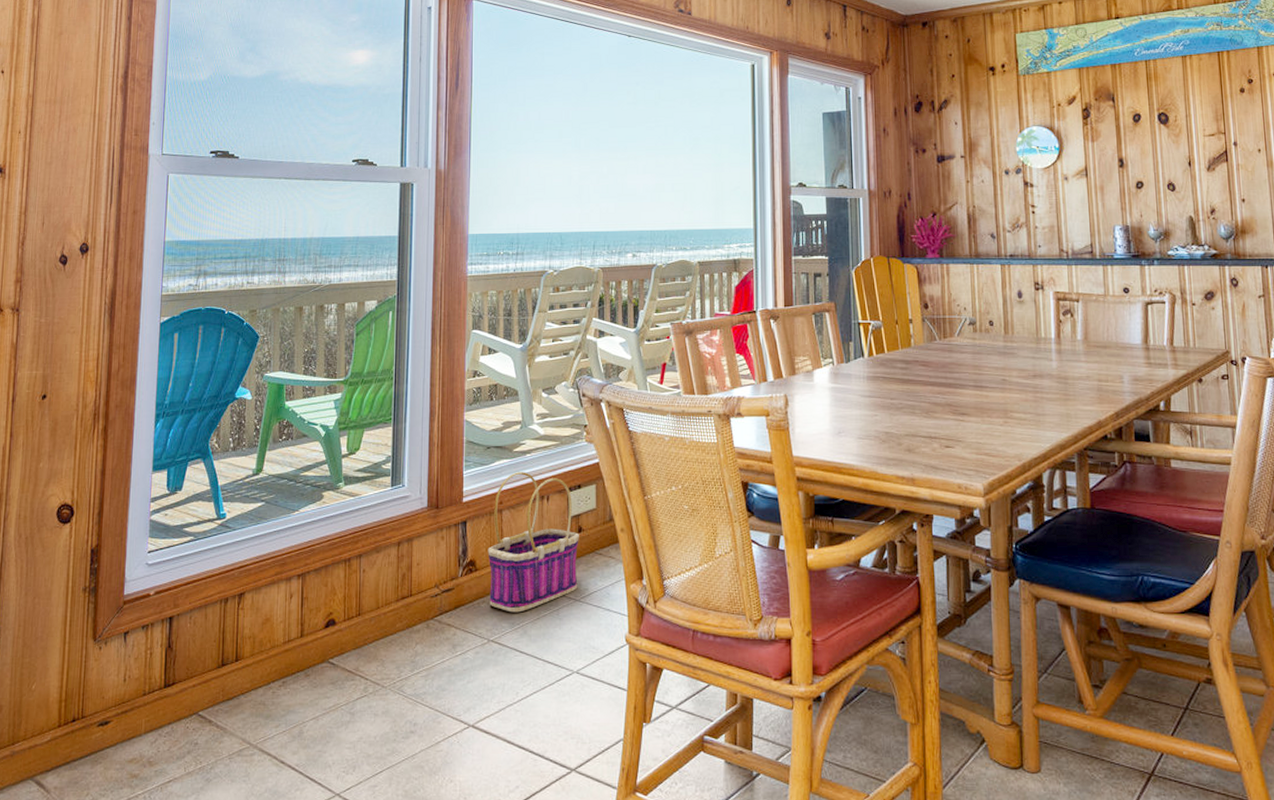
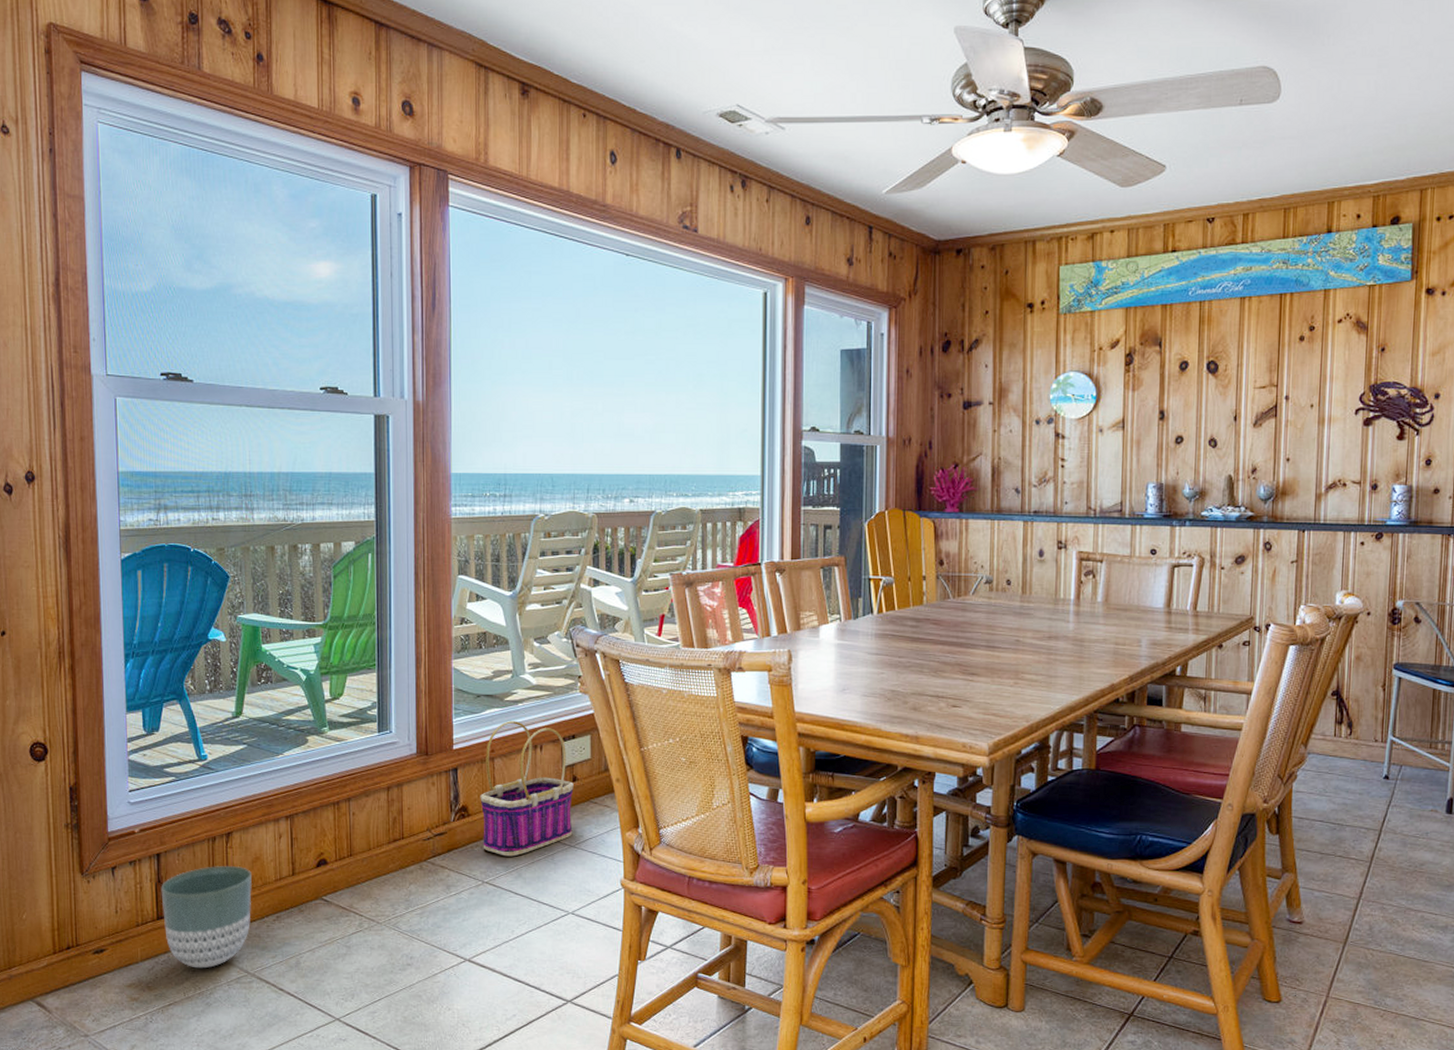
planter: none [170,629,261,741] -> present [161,866,252,969]

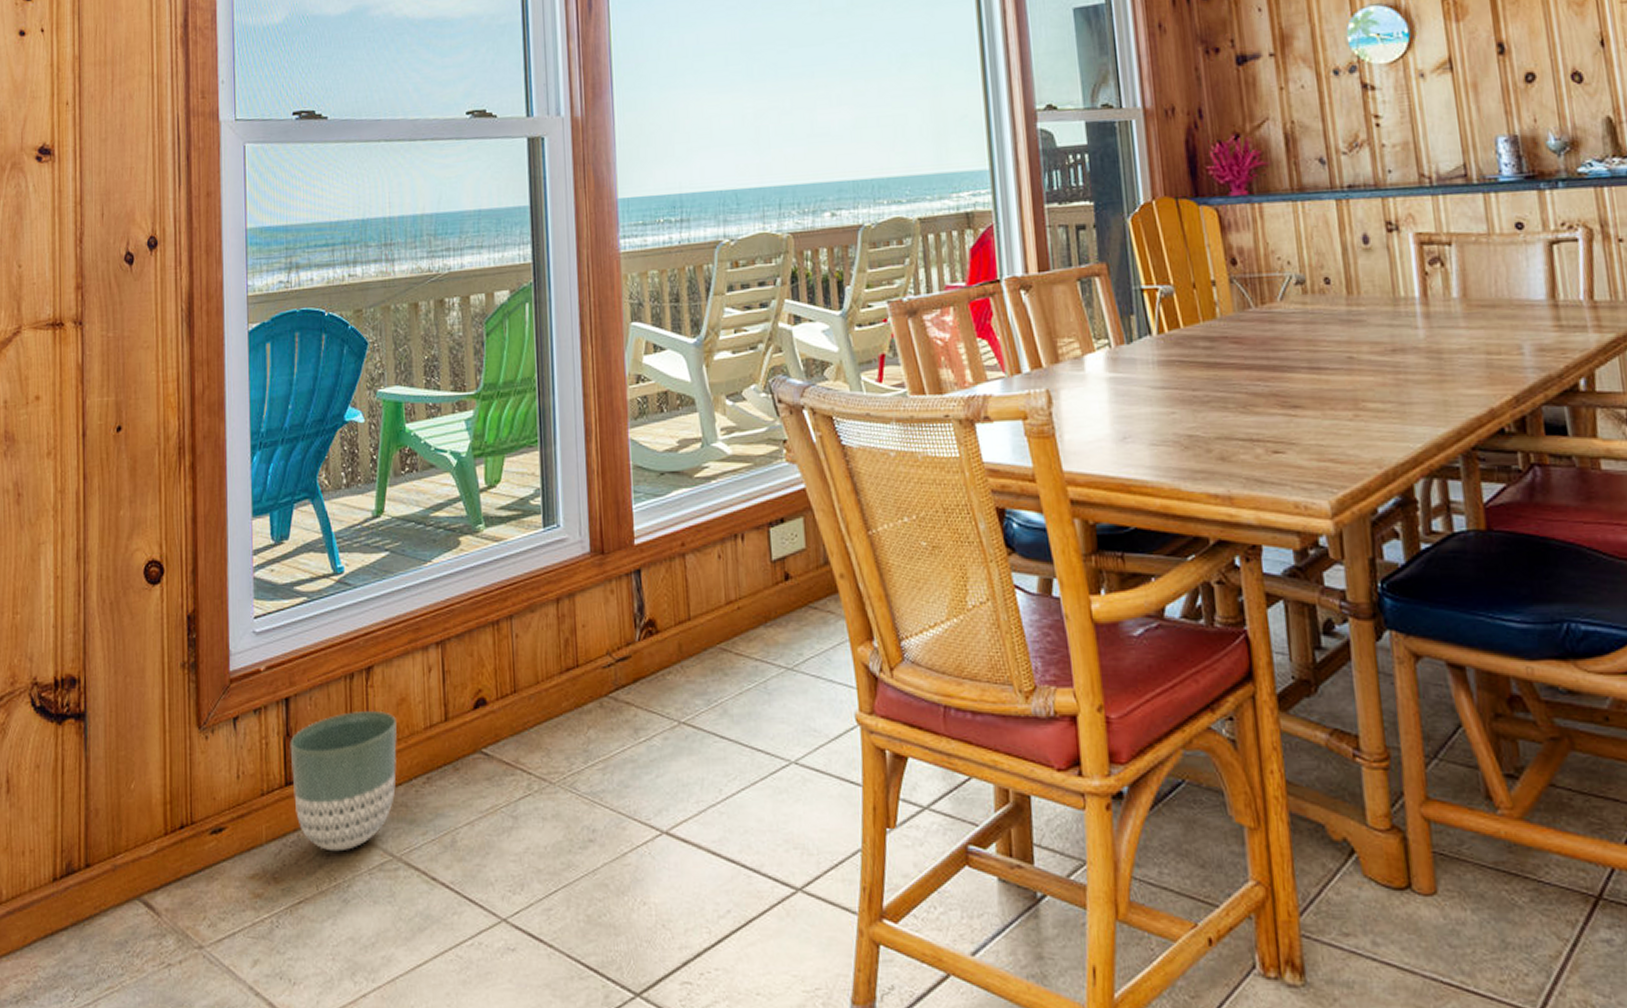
basket: present [480,721,574,857] -> none [670,504,789,686]

